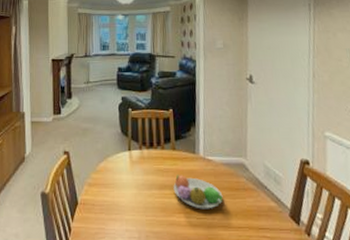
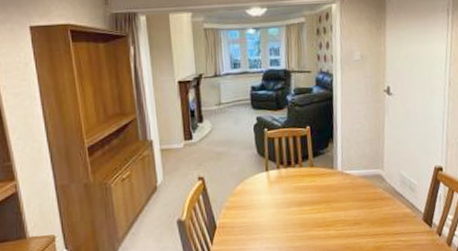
fruit bowl: present [173,175,223,210] -> none [312,190,361,222]

